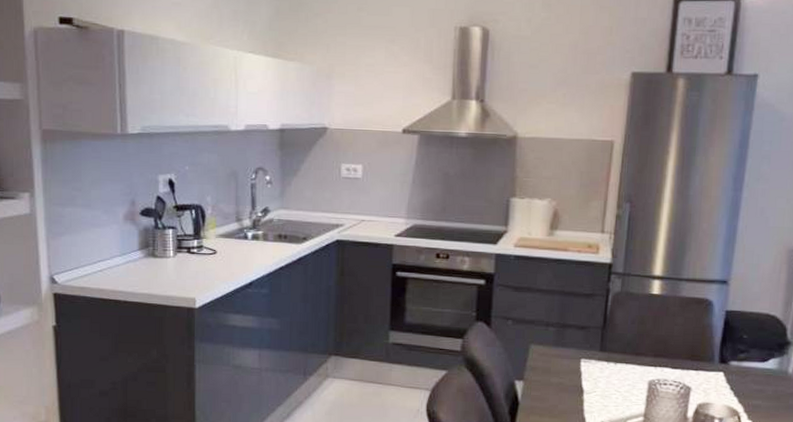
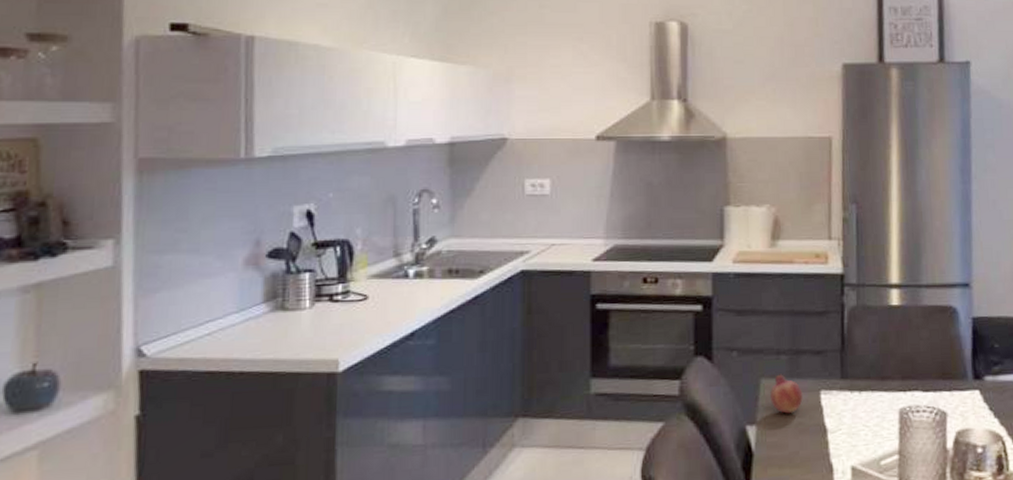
fruit: none [537,342,565,375] -> present [770,374,803,414]

